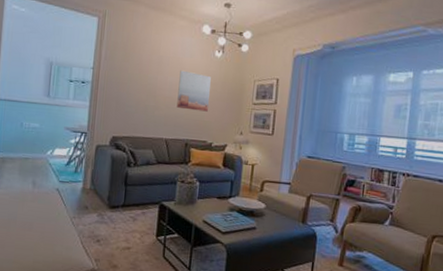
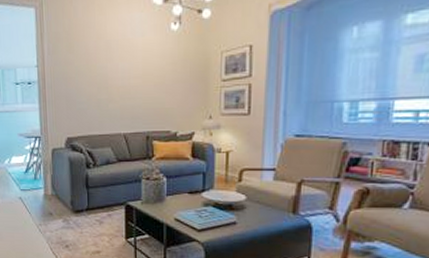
wall art: present [176,70,211,112] -> none [132,53,168,98]

